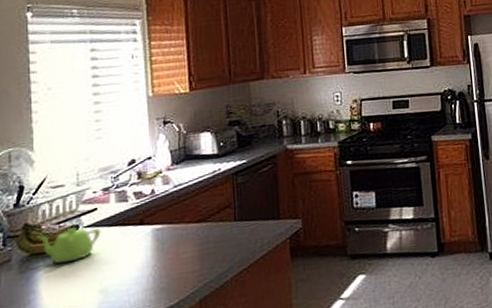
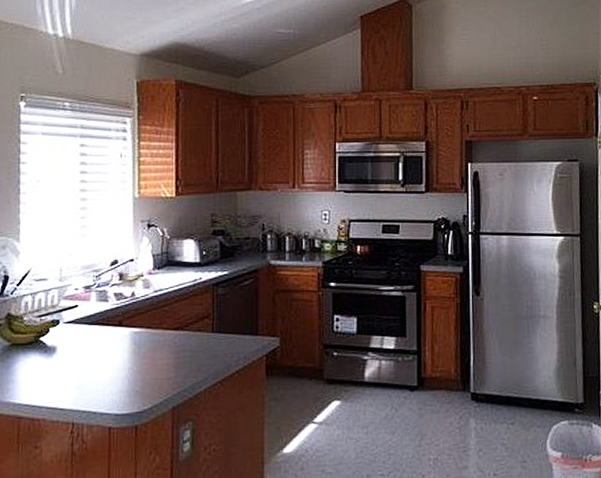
teapot: present [38,228,101,263] -> none [19,322,80,355]

